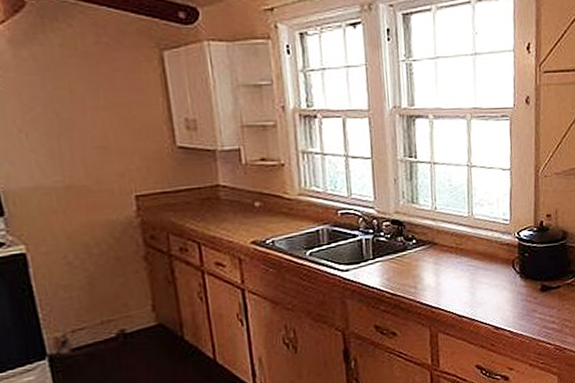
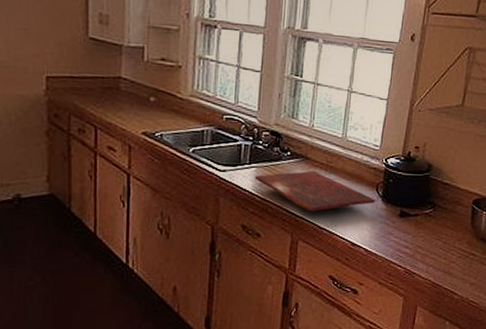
cutting board: none [381,255,514,300] -> present [254,170,376,212]

